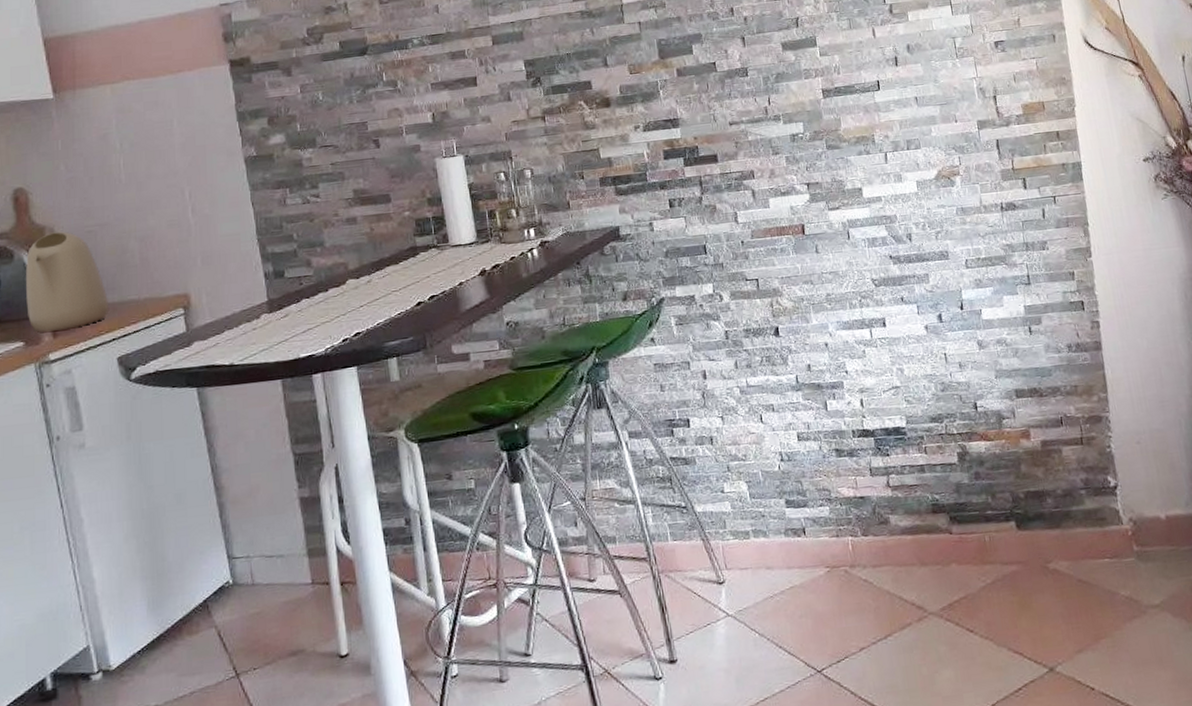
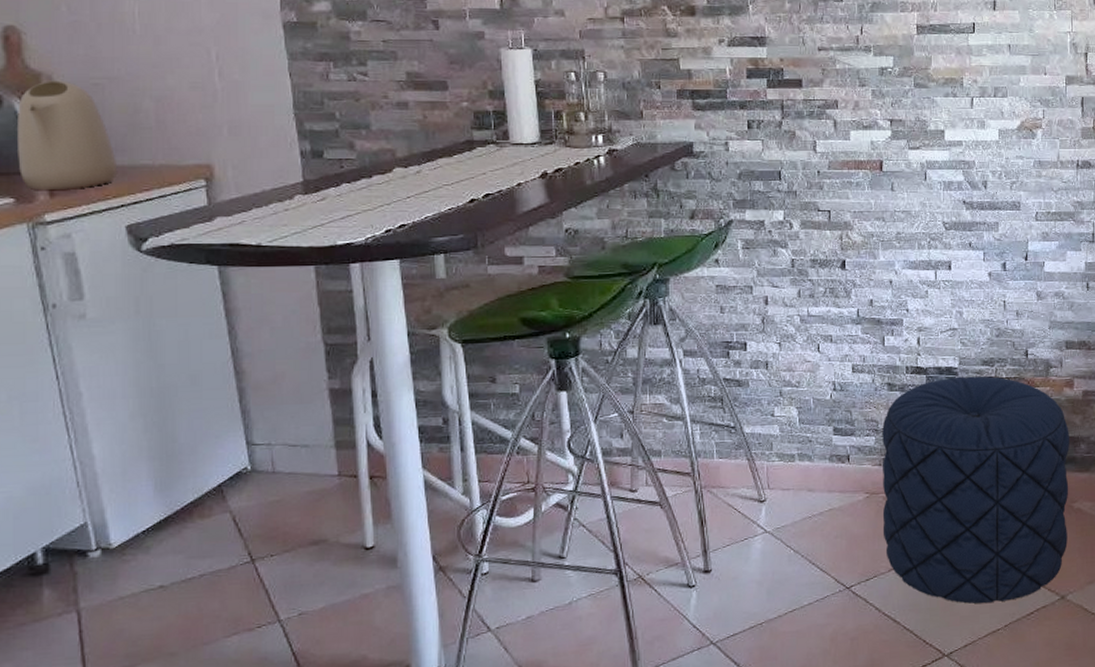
pouf: none [835,433,1048,682] -> present [882,376,1070,604]

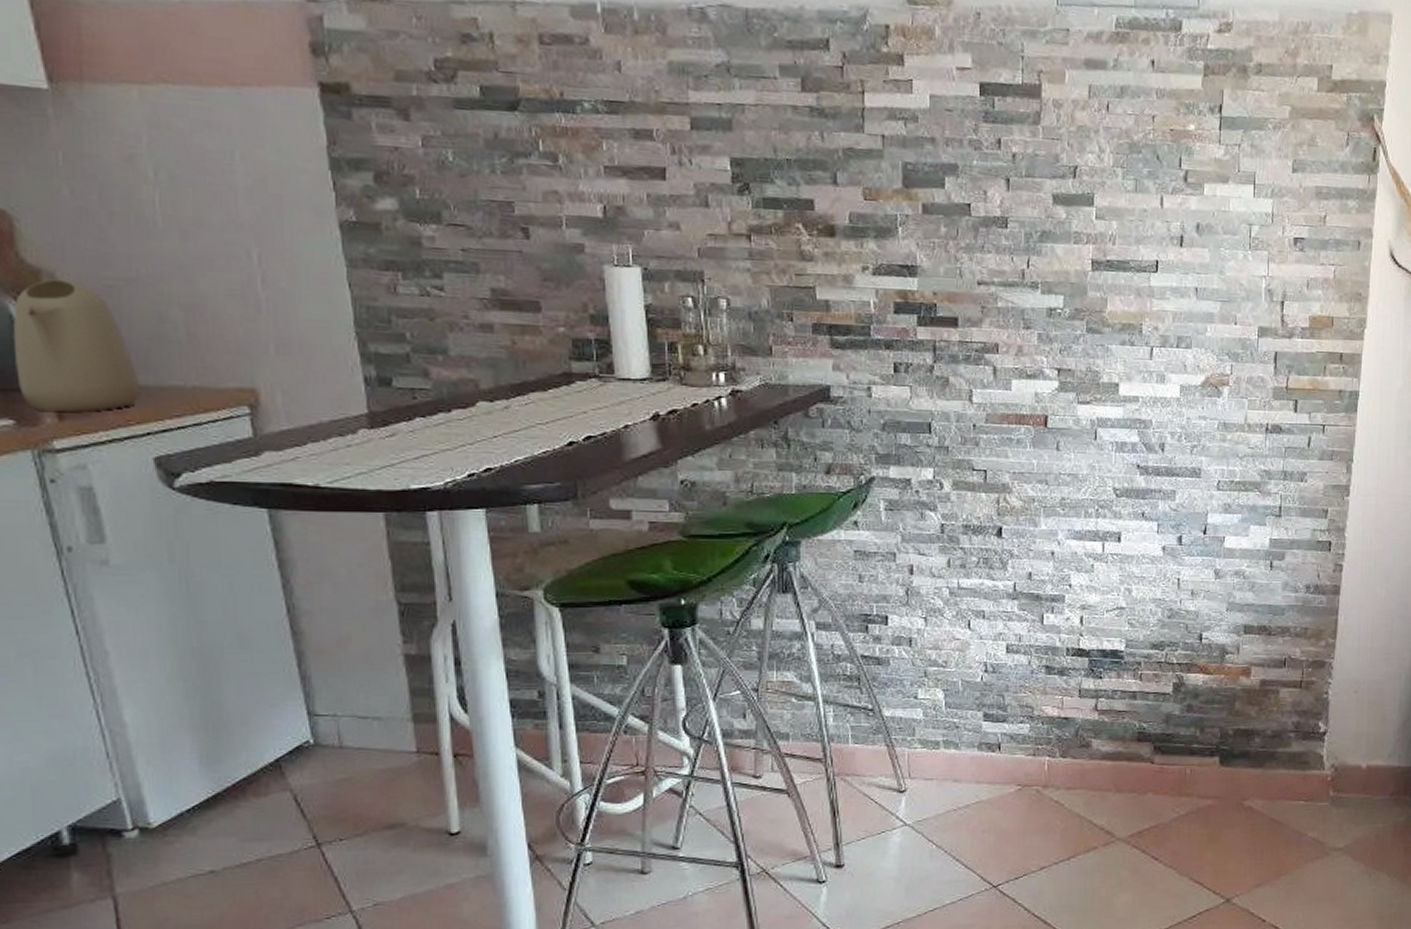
pouf: present [882,376,1070,604] -> none [1035,660,1243,906]

